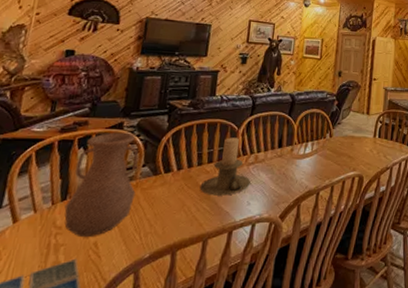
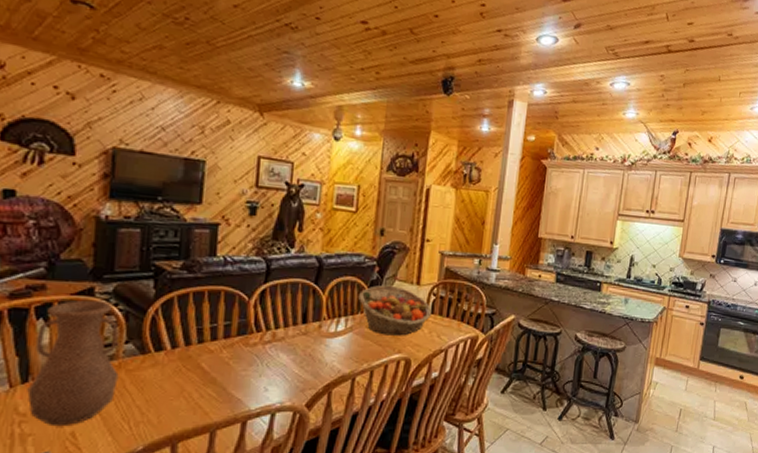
candle holder: present [200,137,251,196] -> none [202,309,268,380]
fruit basket: none [322,115,379,157] -> present [358,285,432,336]

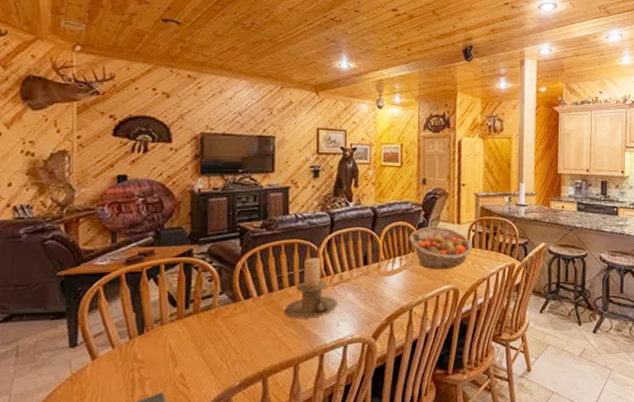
vase: present [27,299,119,425] -> none [143,260,216,369]
candle holder: none [202,309,268,380] -> present [284,258,337,319]

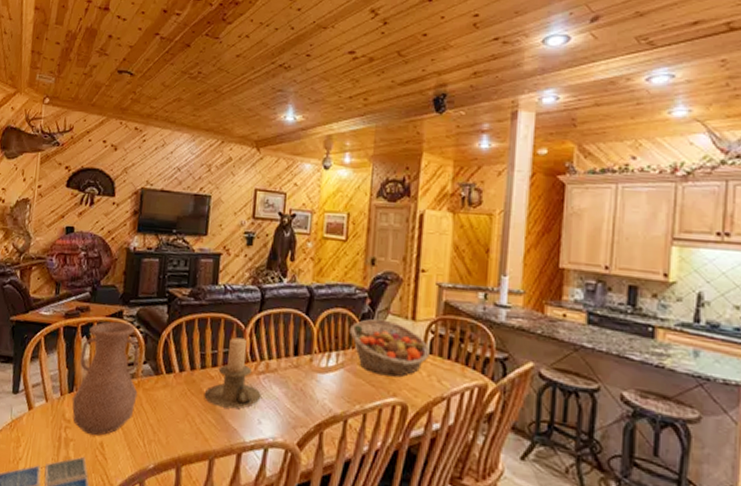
vase: none [143,260,216,369] -> present [72,321,139,436]

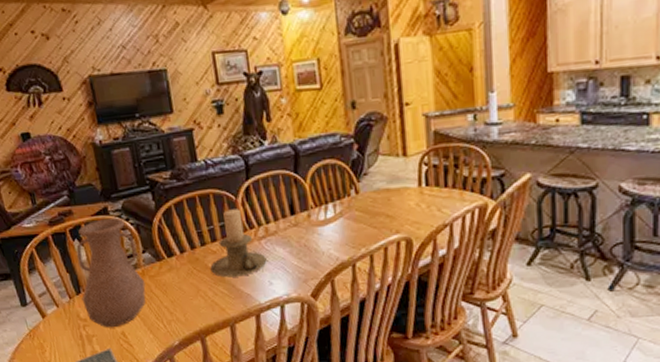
fruit basket: present [350,318,430,377] -> none [342,161,426,216]

